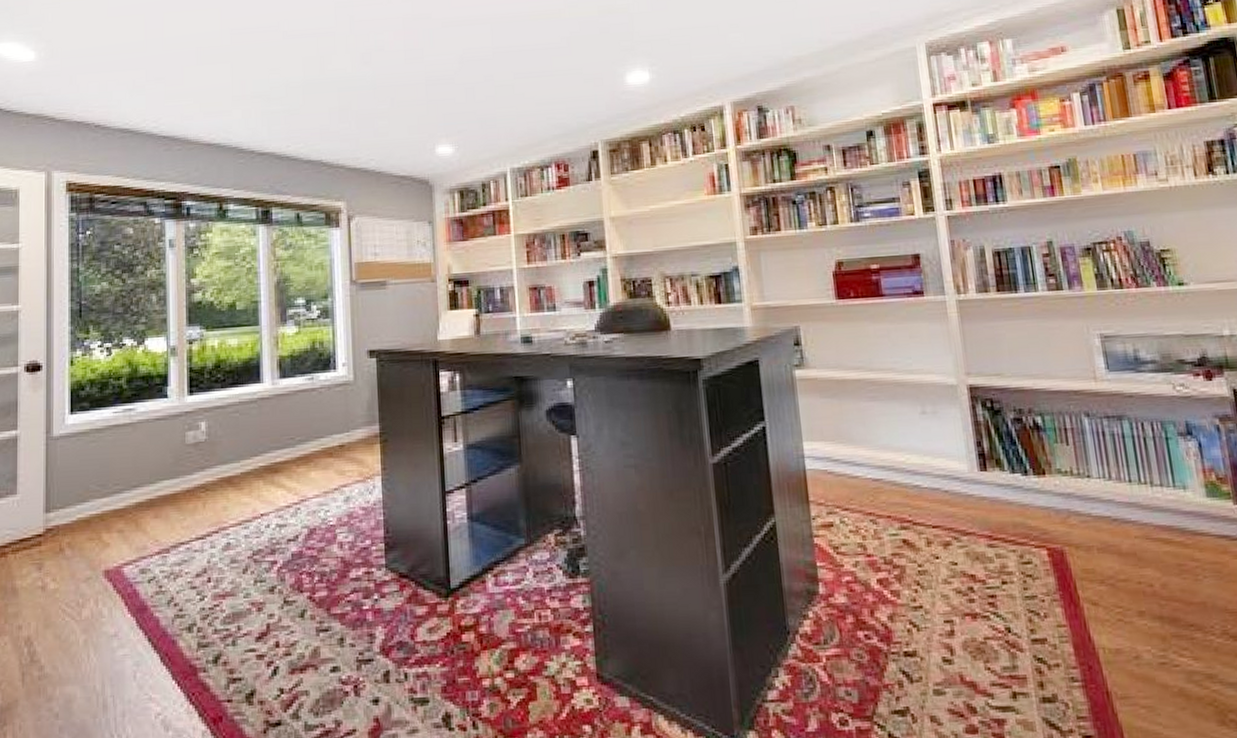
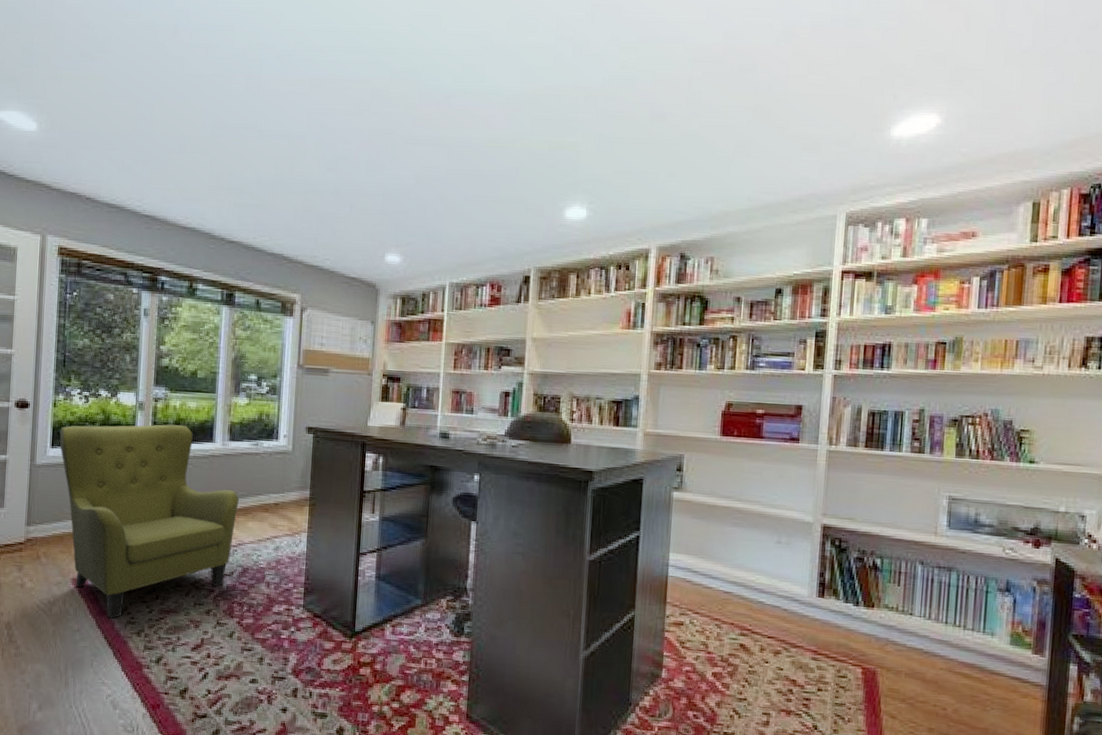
armchair: none [81,367,297,615] -> present [60,424,239,619]

